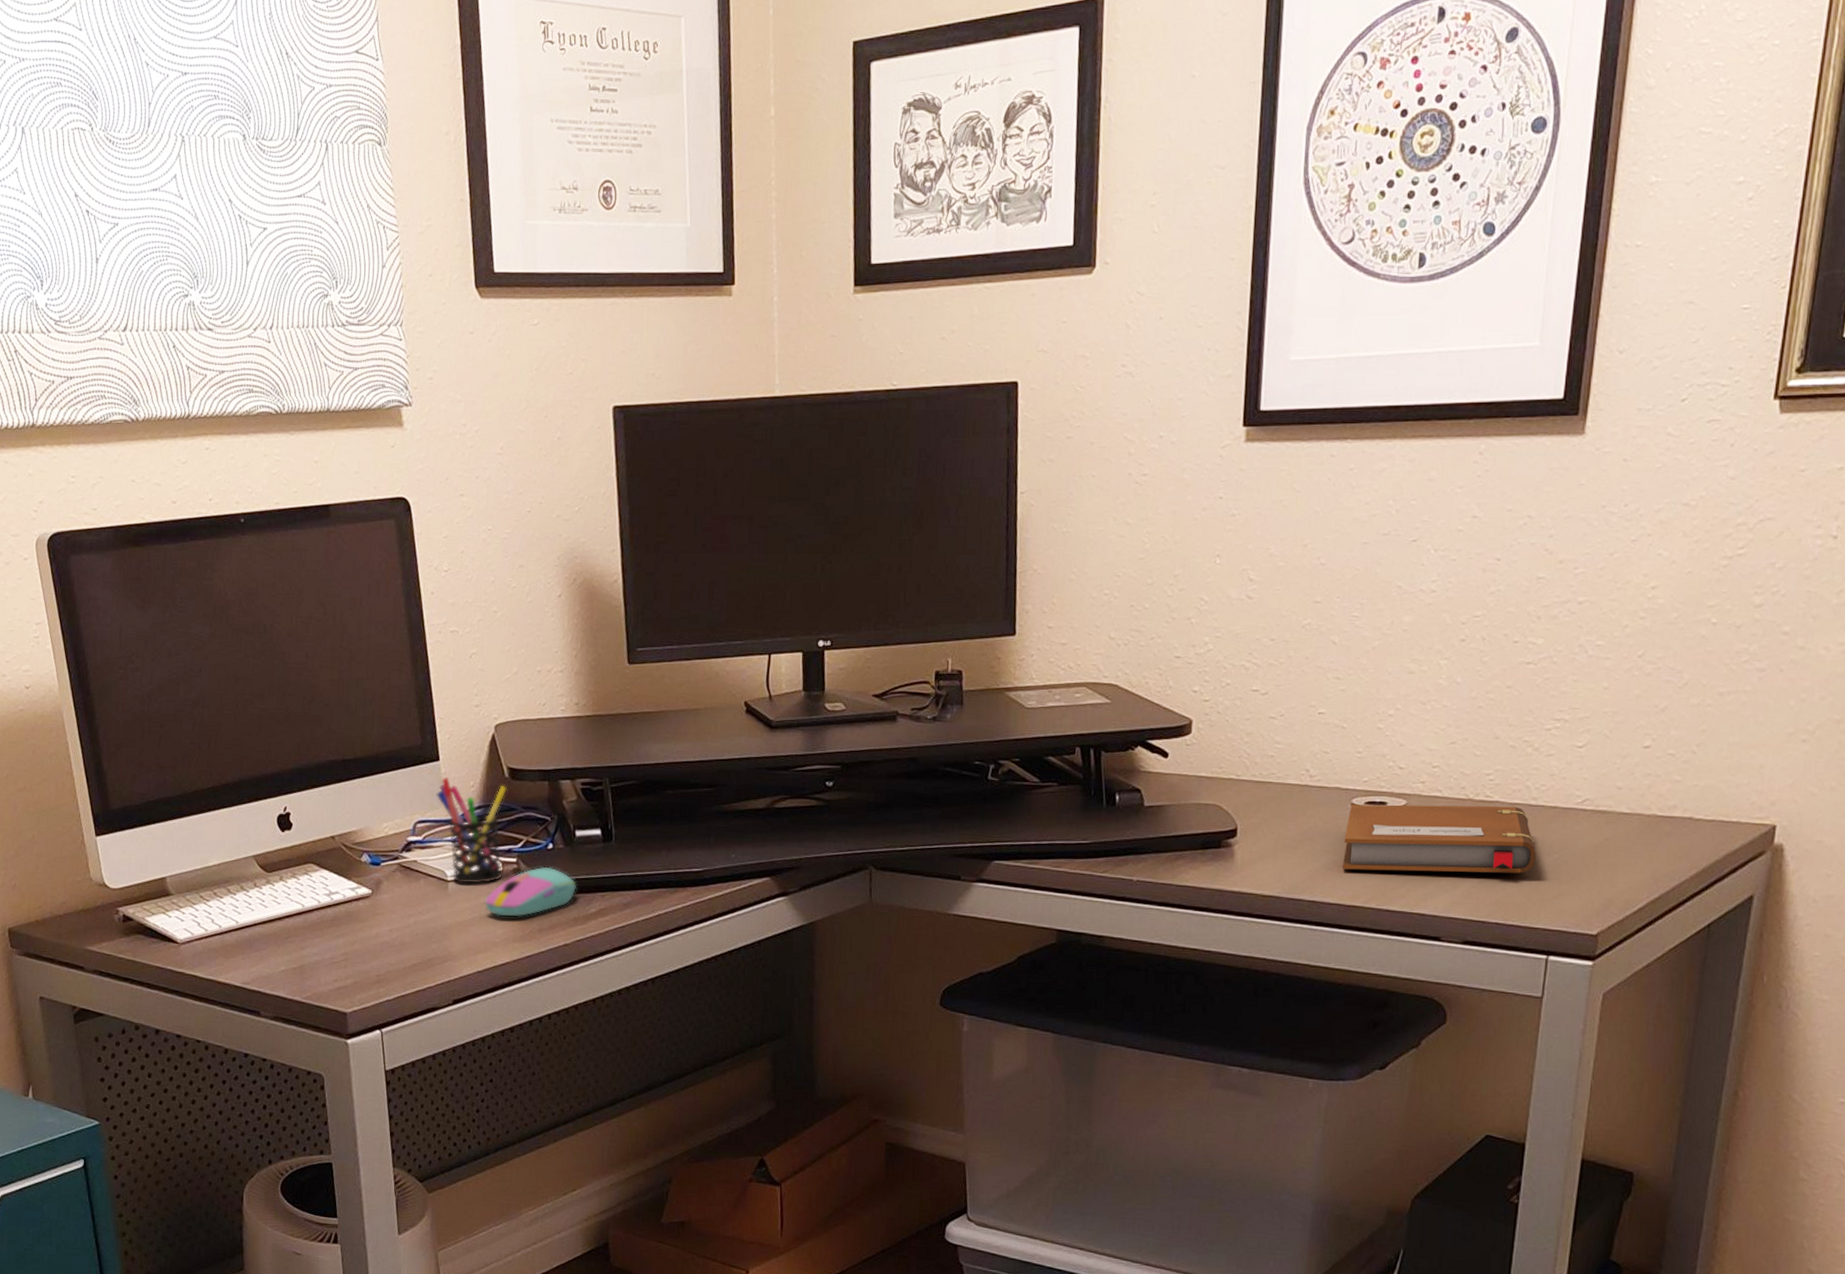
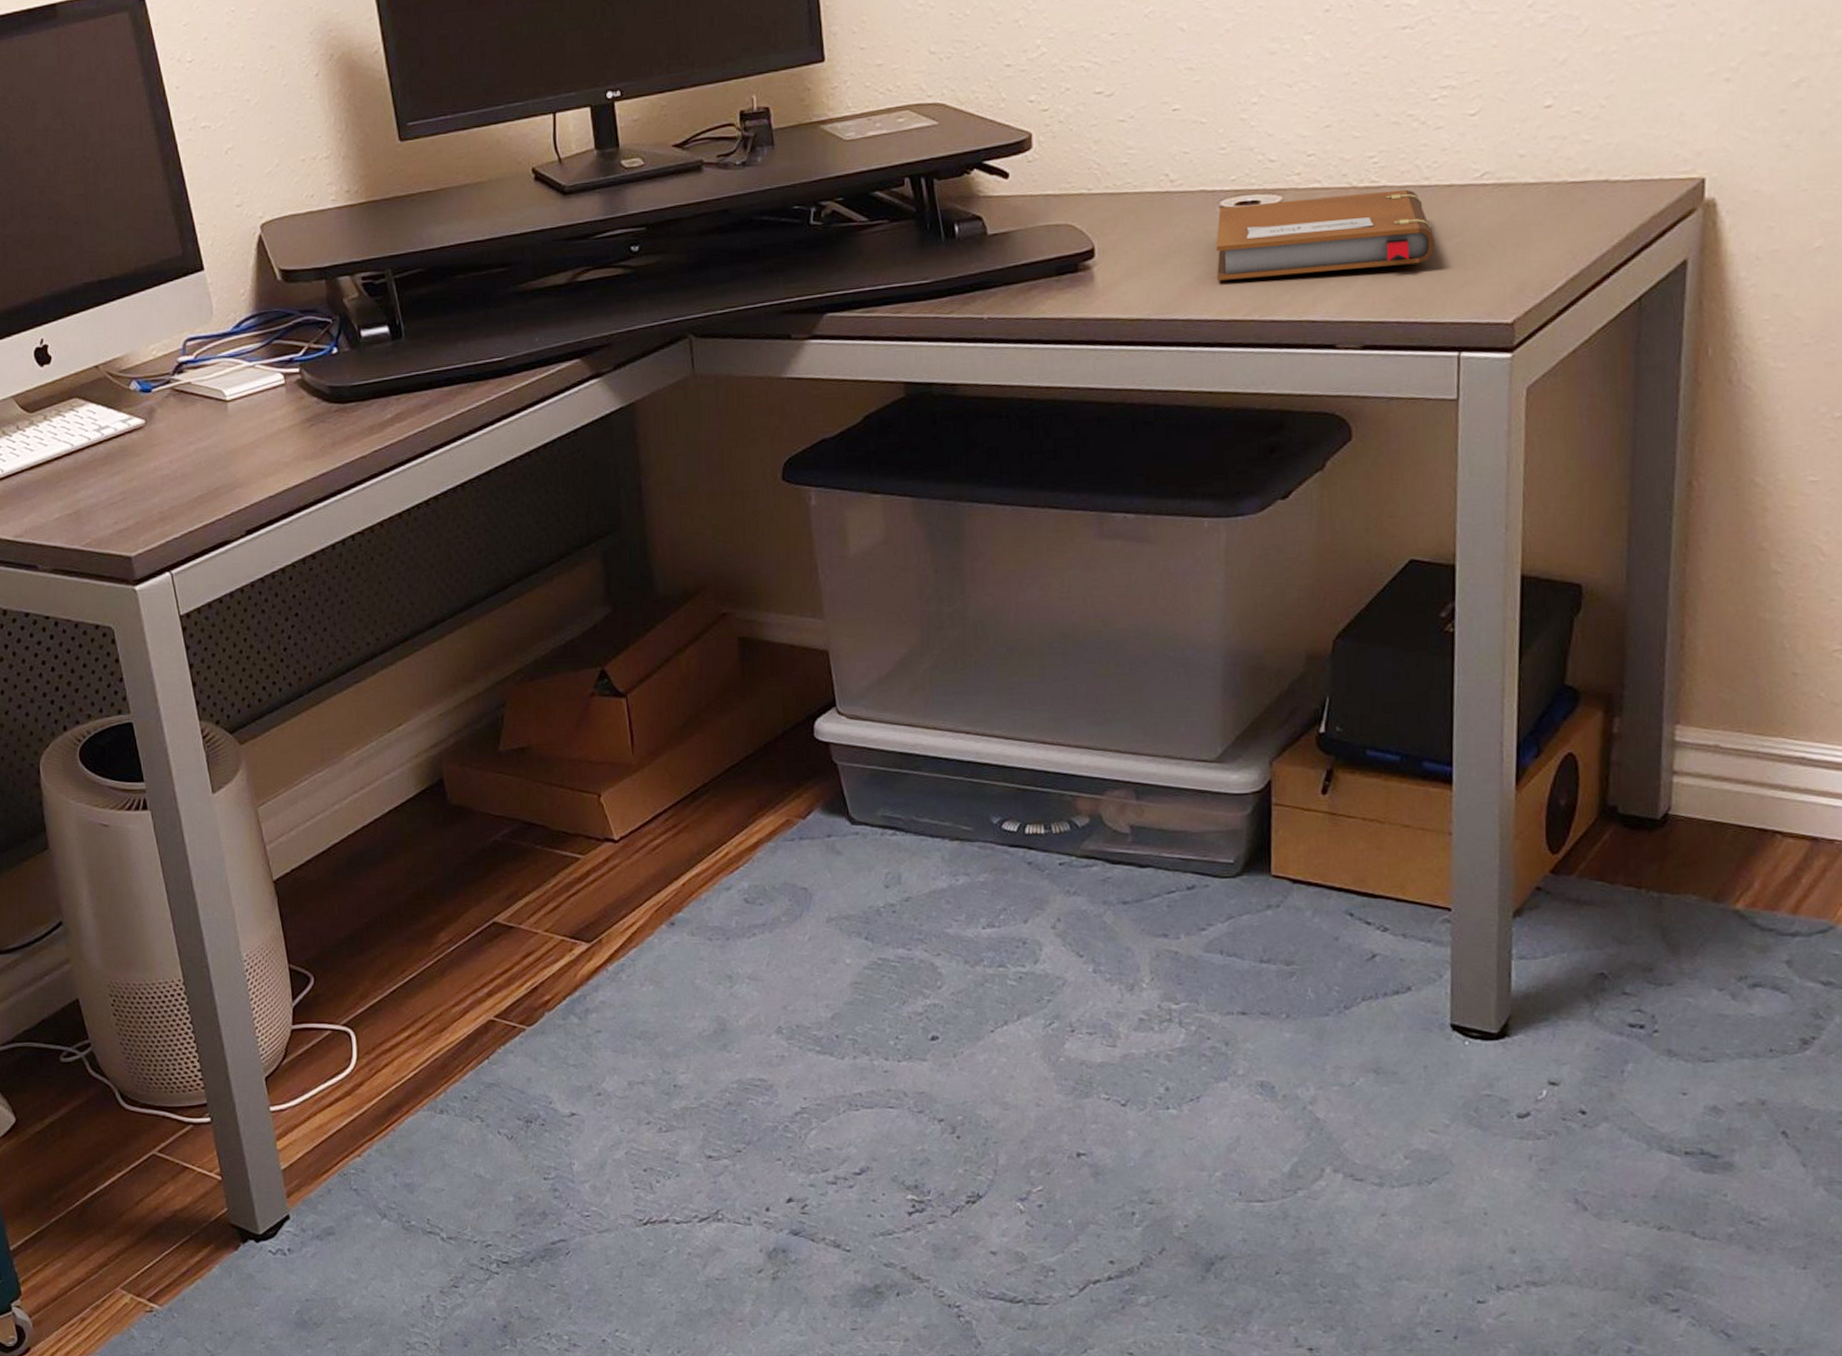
pen holder: present [436,777,507,884] -> none [204,288,285,402]
computer mouse: present [484,867,576,917] -> none [269,374,368,434]

